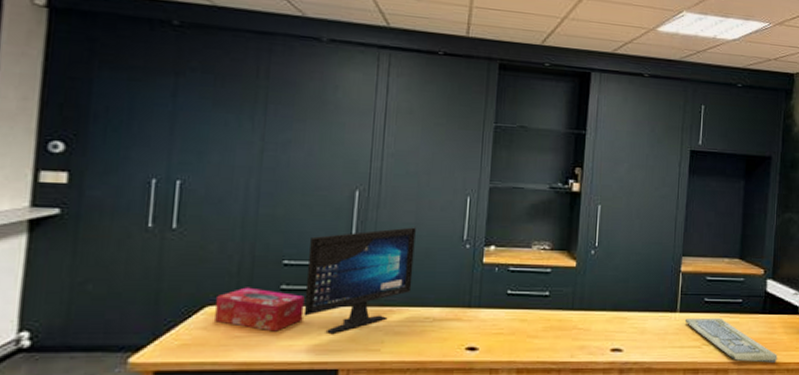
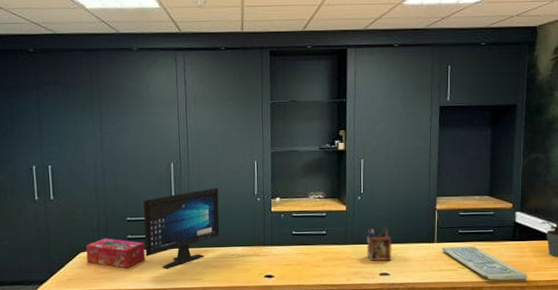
desk organizer: none [597,290,628,332] -> present [367,227,392,261]

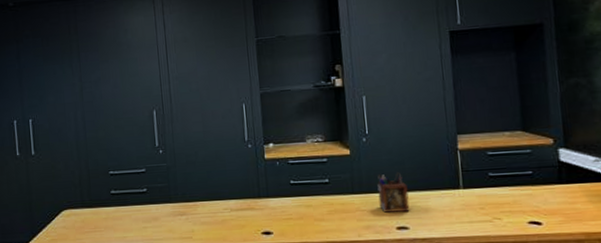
tissue box: present [86,238,145,269] -> none [68,194,131,227]
computer monitor: present [143,187,220,268] -> none [126,135,209,226]
keyboard: present [441,246,528,281] -> none [470,192,585,234]

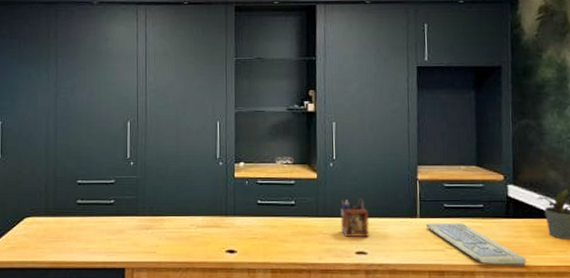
keyboard: none [470,192,585,234] -> present [425,223,527,266]

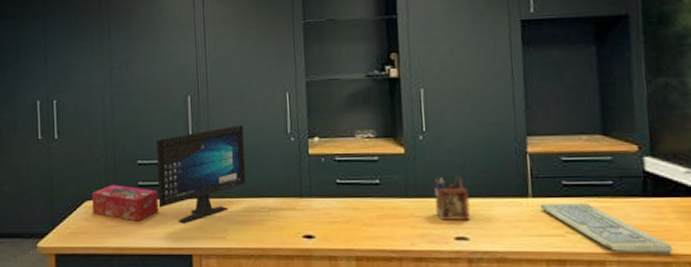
tissue box: none [32,202,95,237] -> present [92,184,159,222]
computer monitor: none [95,149,178,238] -> present [157,124,246,223]

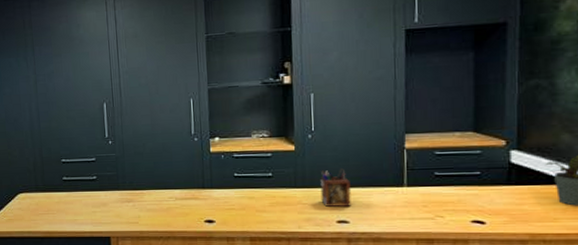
tissue box: present [92,184,159,222] -> none [24,179,81,210]
computer monitor: present [157,124,246,223] -> none [77,127,156,211]
keyboard: present [539,203,673,254] -> none [413,191,530,234]

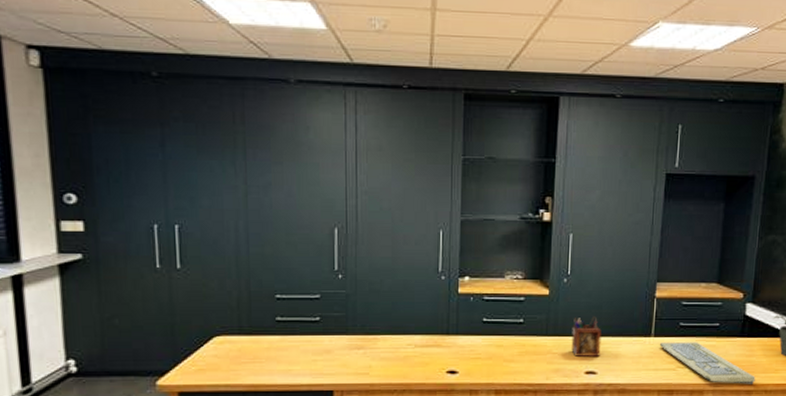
keyboard: none [413,191,530,234] -> present [659,342,756,384]

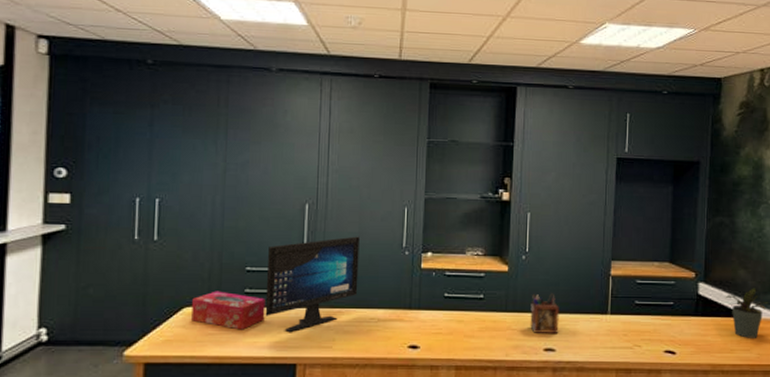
tissue box: none [222,319,298,358] -> present [191,291,265,330]
computer monitor: none [297,261,393,359] -> present [265,236,360,332]
keyboard: present [659,342,756,384] -> none [615,320,712,364]

